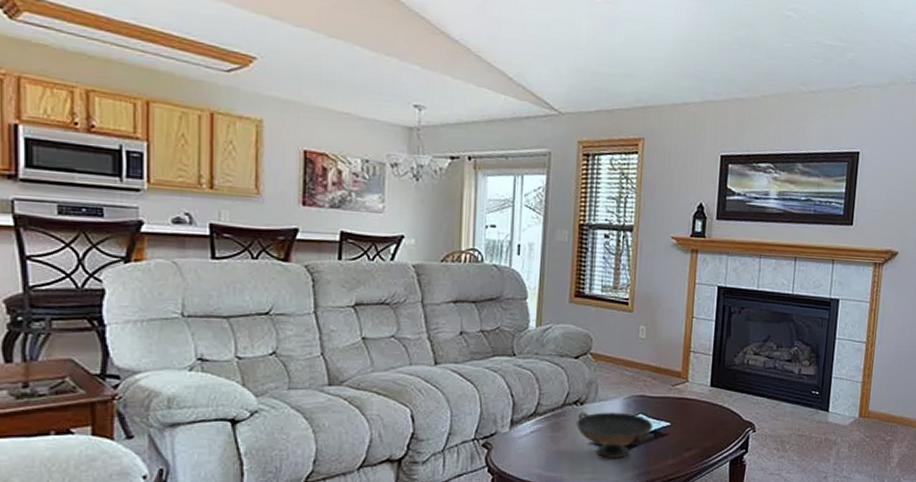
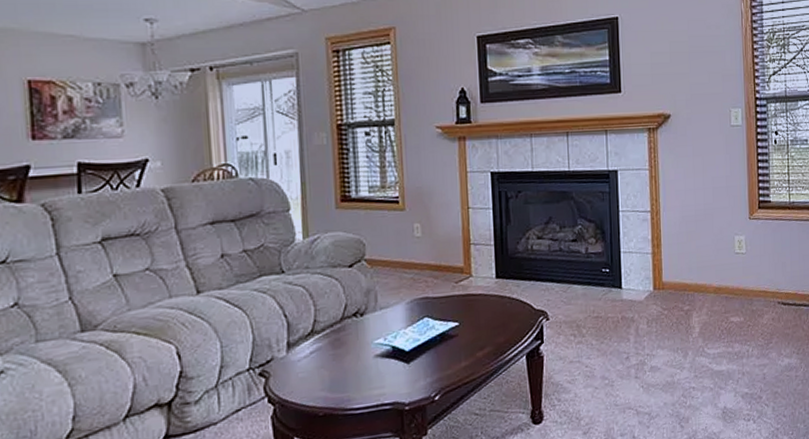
decorative bowl: present [576,412,656,458] -> none [358,318,445,370]

